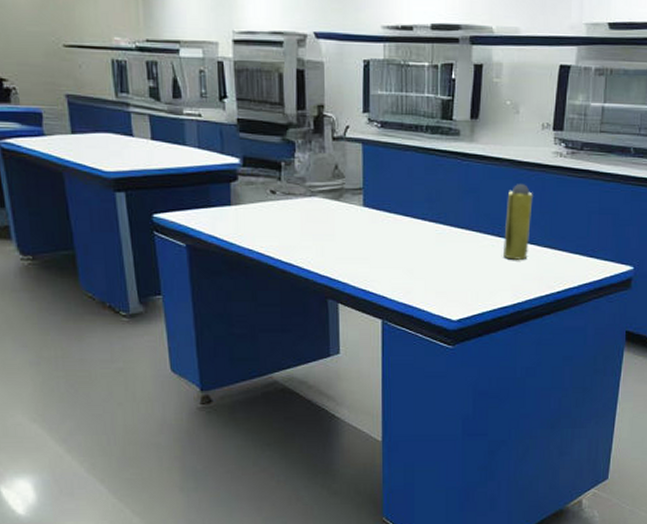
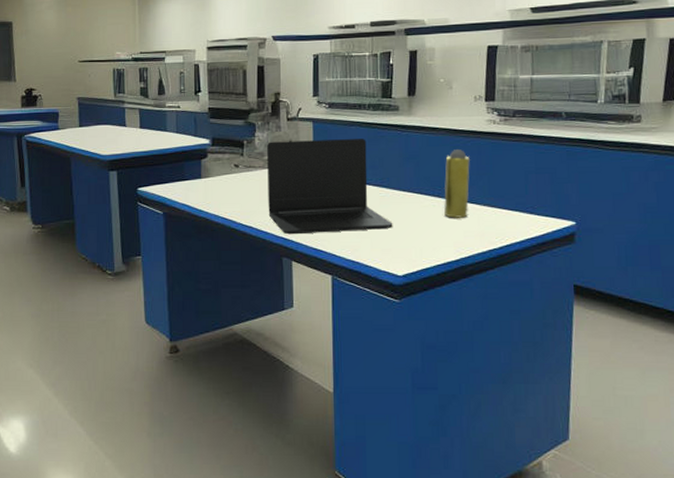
laptop: none [308,165,449,274] -> present [266,139,393,235]

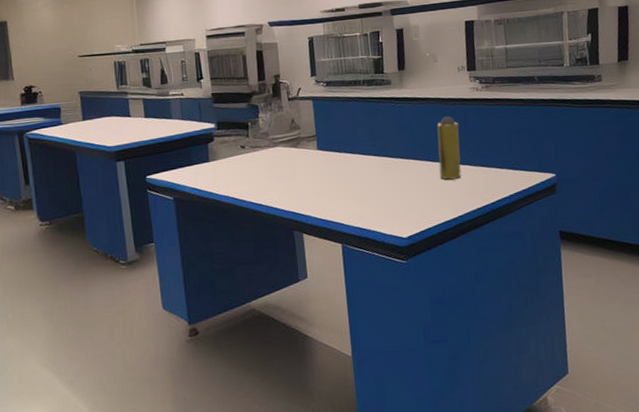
laptop: present [266,139,393,235] -> none [270,112,395,209]

